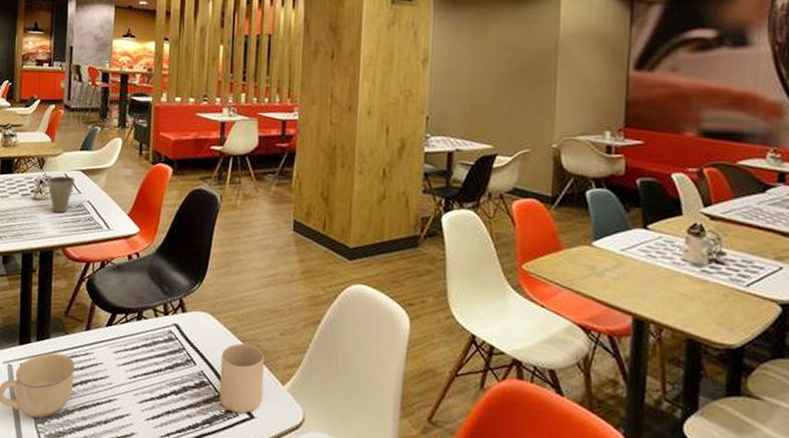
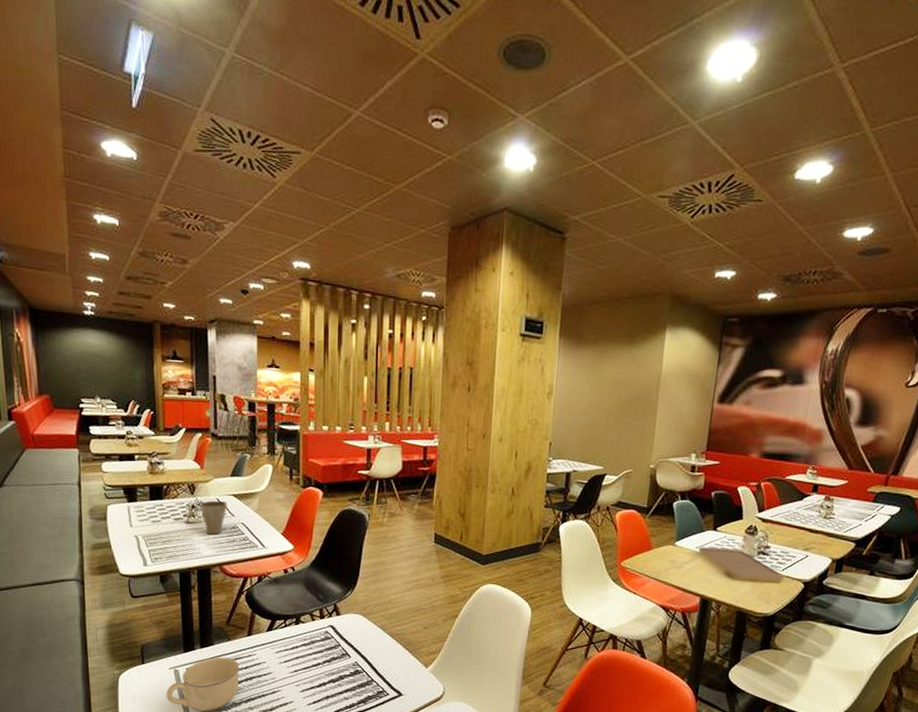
mug: present [219,343,265,414] -> none [371,637,411,693]
tray: none [624,249,750,304] -> present [698,547,784,583]

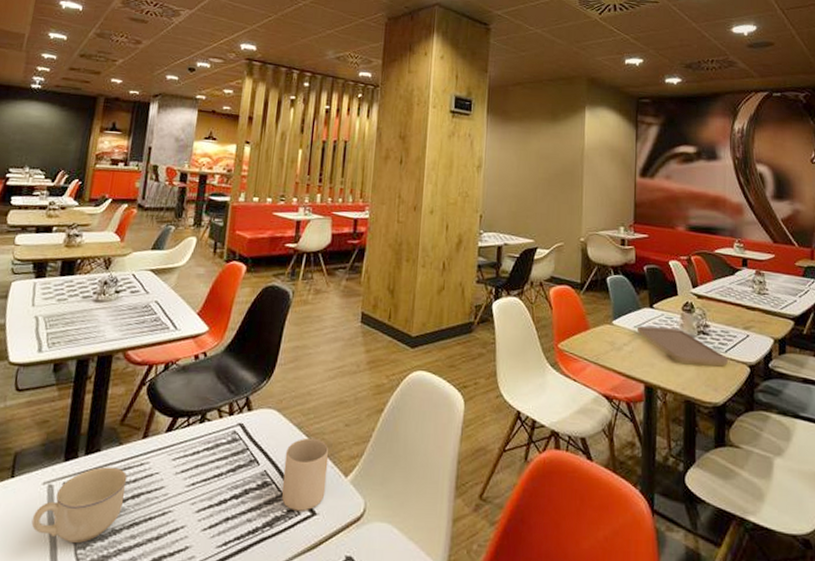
cup: present [200,500,227,535] -> none [112,275,143,315]
mug: none [371,637,411,693] -> present [281,437,329,511]

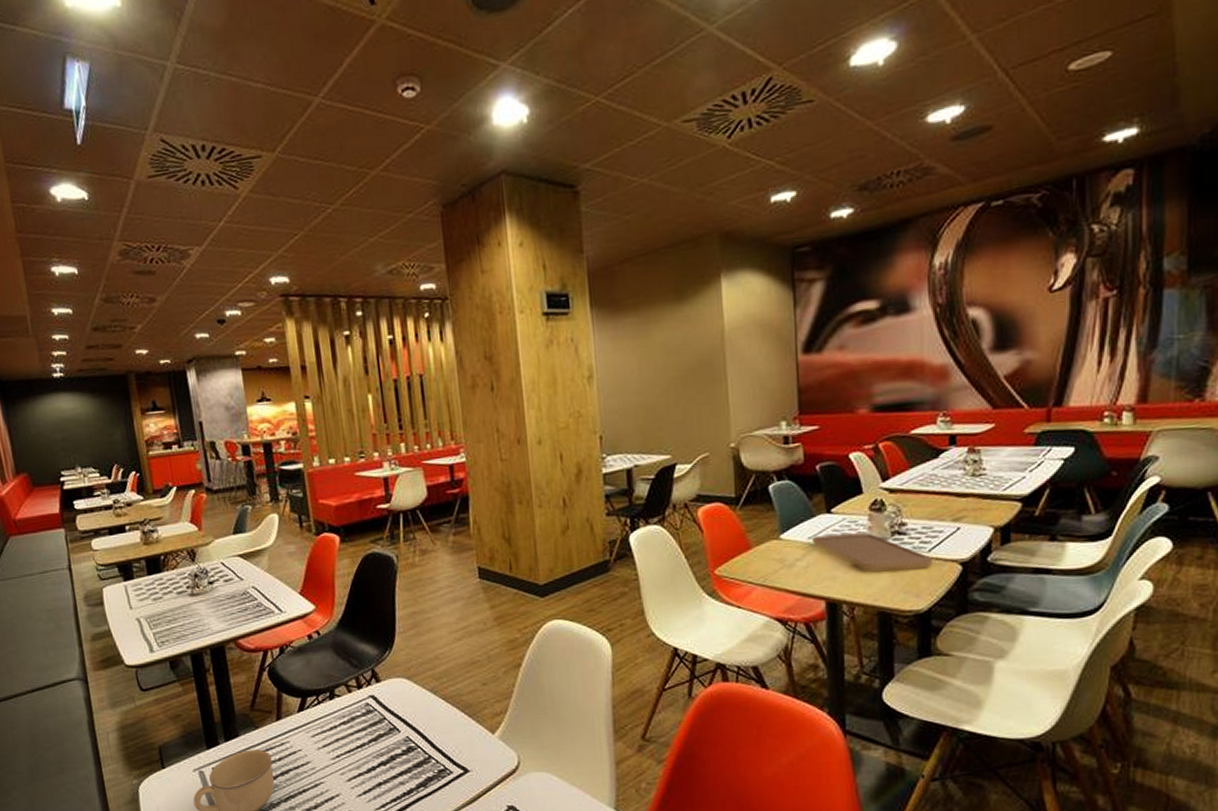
mug: present [281,437,329,511] -> none [424,700,475,770]

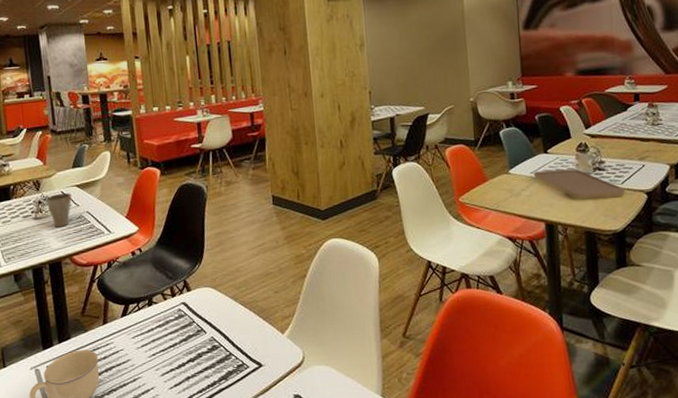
cup: none [203,563,234,606] -> present [46,192,72,228]

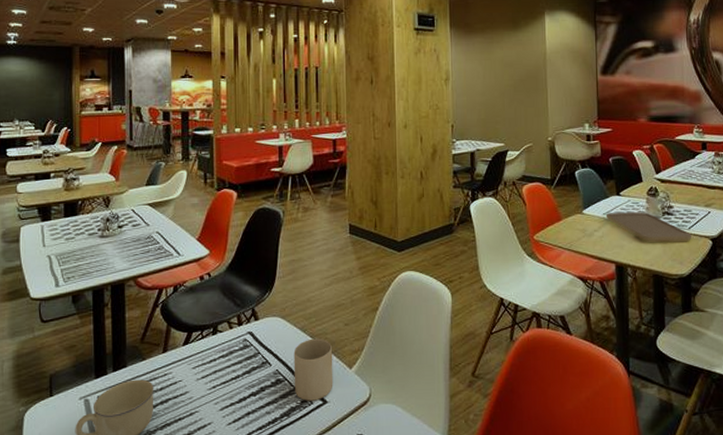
cup: present [46,192,72,228] -> none [115,211,142,247]
mug: none [227,306,268,365] -> present [293,338,333,401]

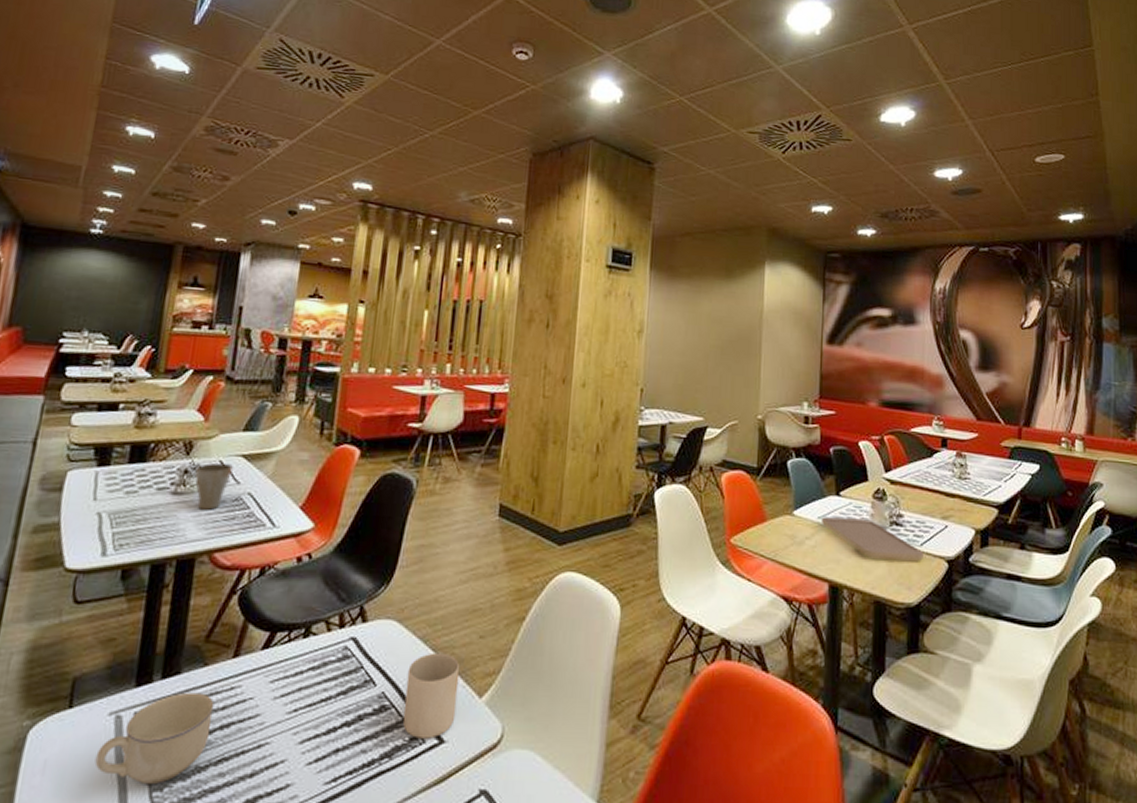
cup: none [115,211,142,247] -> present [194,462,233,510]

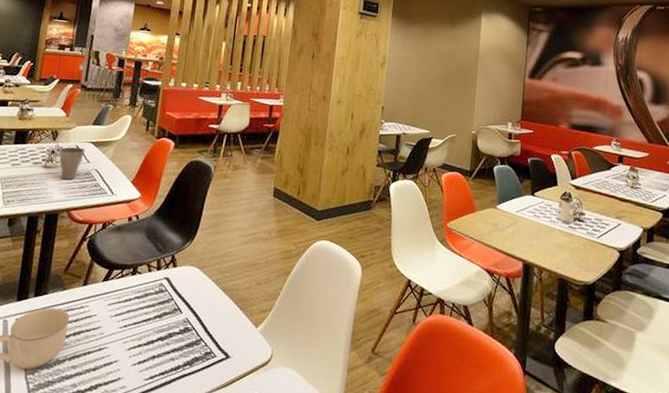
mug: present [402,652,460,739] -> none [200,292,243,354]
tray: present [821,517,923,562] -> none [518,211,600,251]

